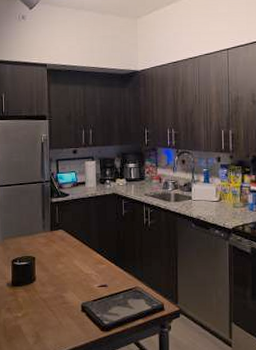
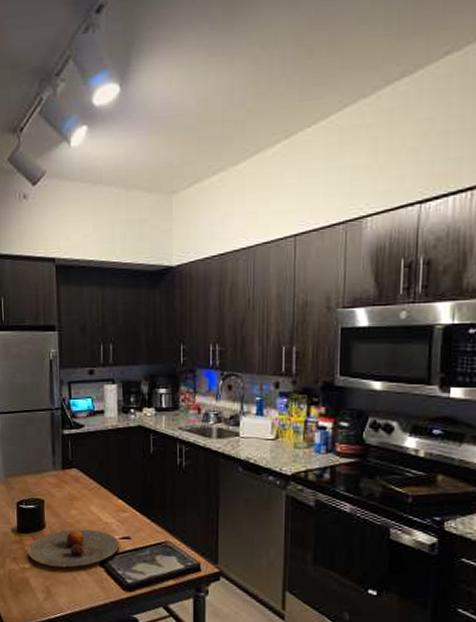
plate: none [20,280,99,314] -> present [28,529,120,568]

